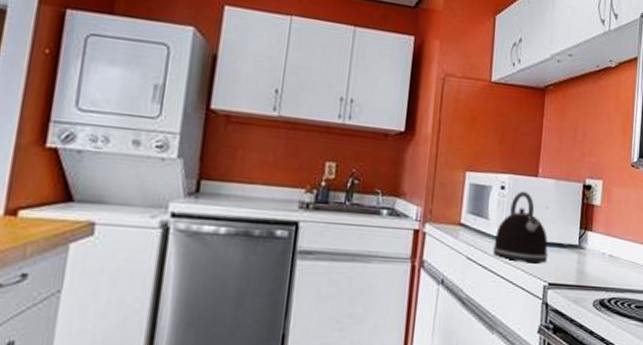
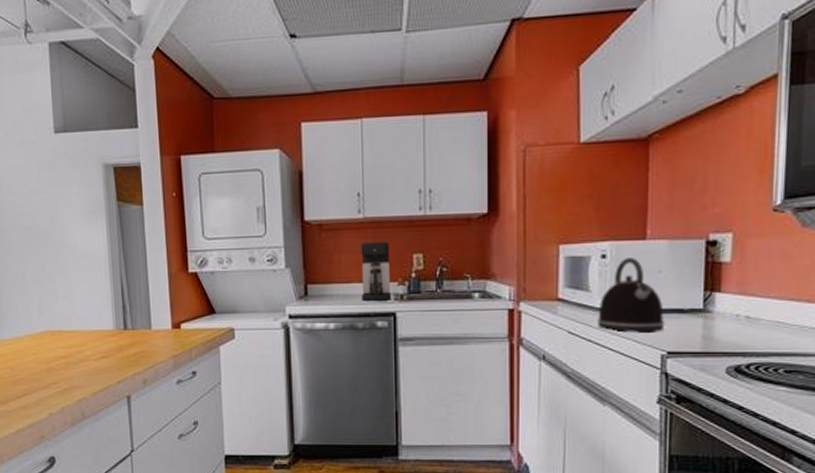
coffee maker: none [263,142,302,208] -> present [361,242,392,301]

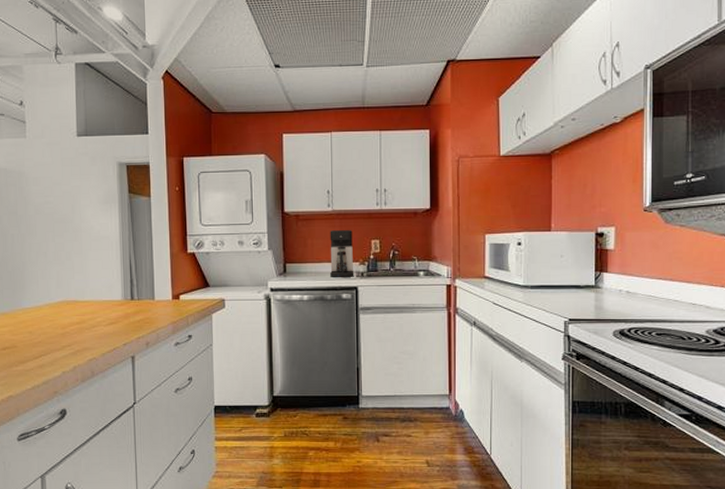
kettle: present [596,258,665,333] -> none [514,245,567,304]

